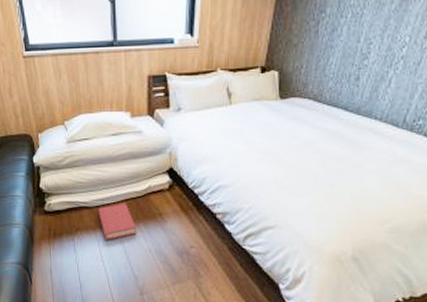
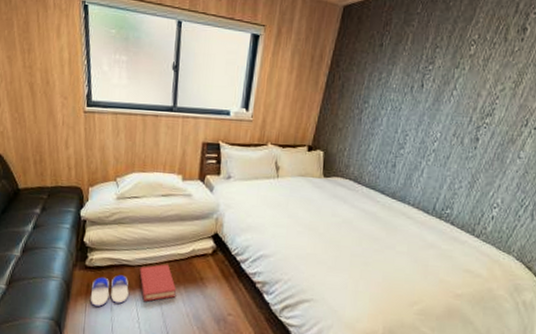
flip-flop: none [53,217,90,249] -> present [90,275,129,307]

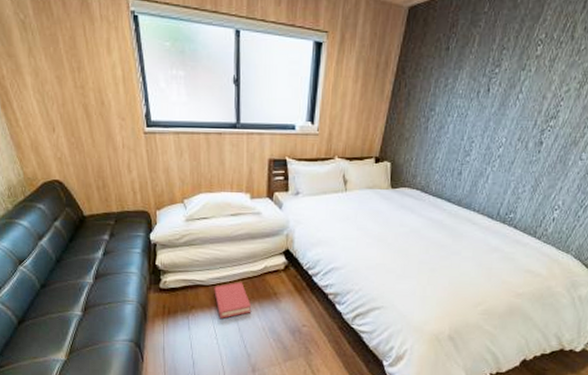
flip-flop: present [90,275,129,307] -> none [167,295,205,326]

